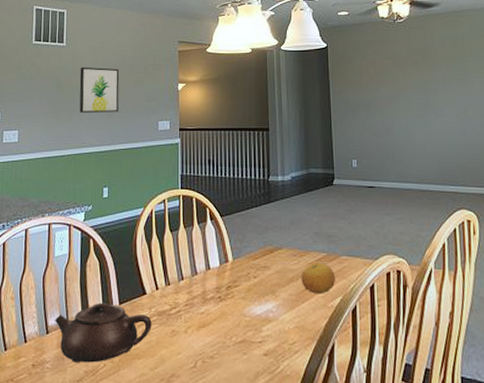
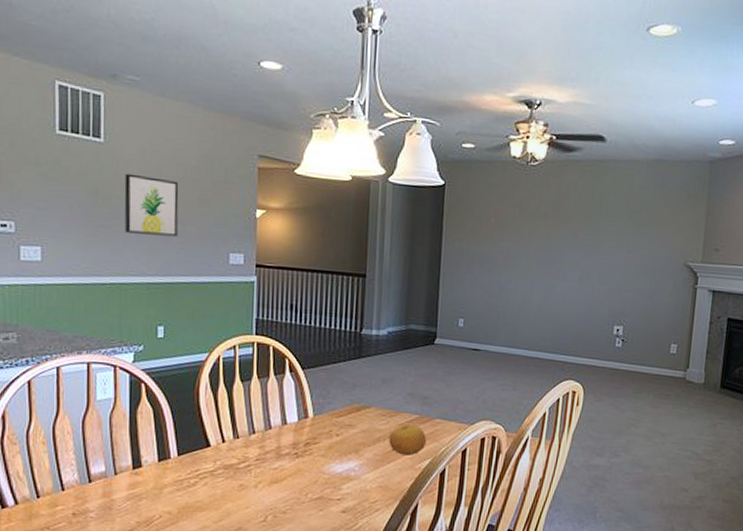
teapot: present [54,302,152,363] -> none [98,452,217,514]

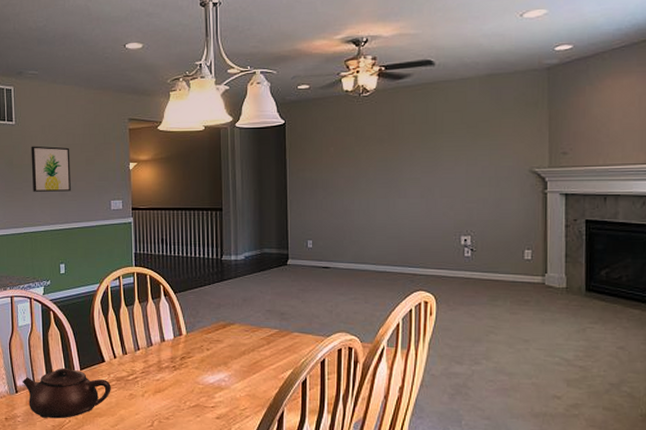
teapot: none [98,452,217,514] -> present [22,367,111,419]
fruit: present [389,424,427,456] -> none [253,338,287,367]

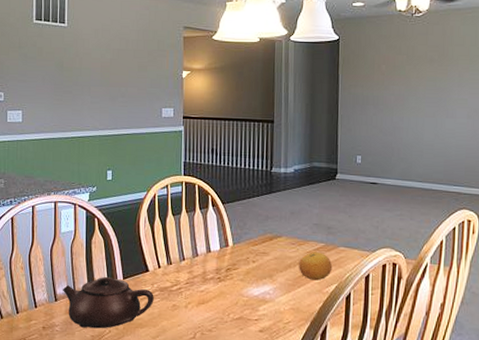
wall art: present [31,146,71,192] -> none [82,49,123,97]
fruit: none [253,338,287,367] -> present [299,252,333,281]

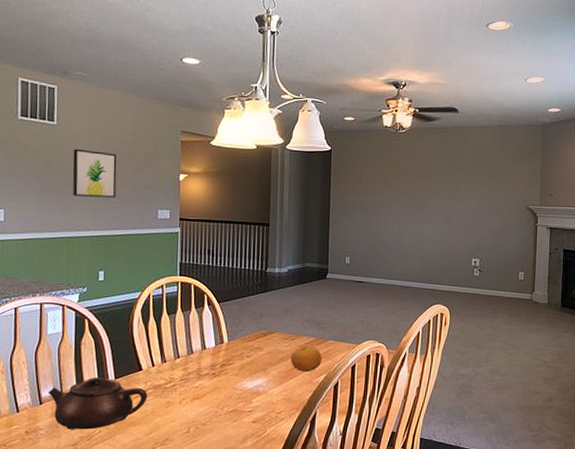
wall art: none [82,49,123,97] -> present [72,148,117,198]

